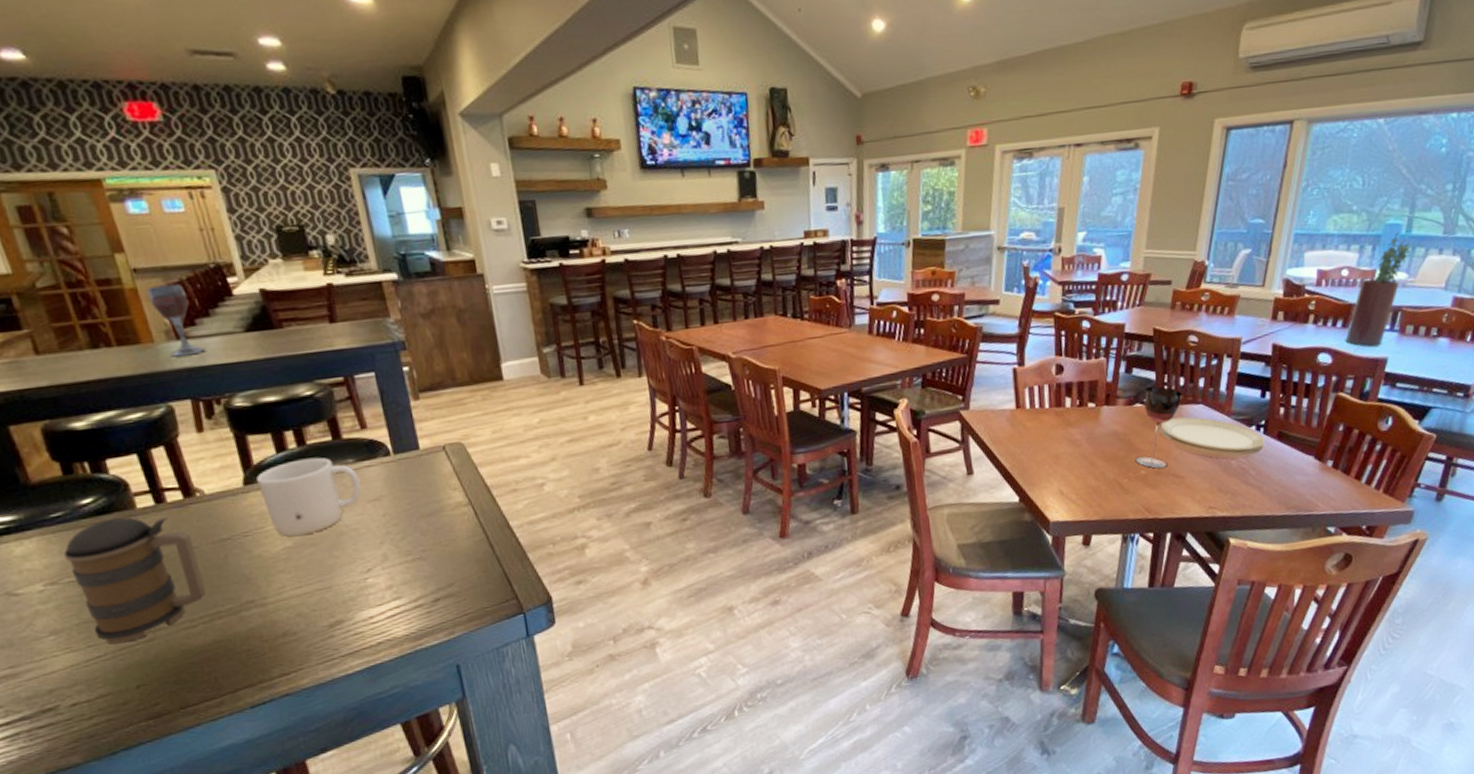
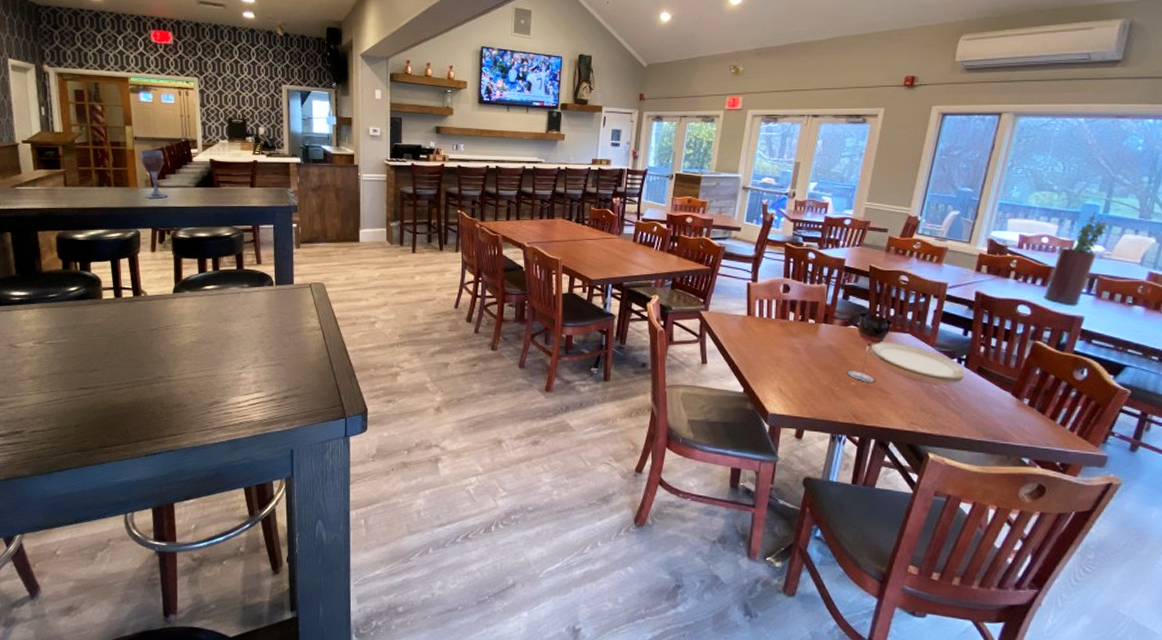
beer mug: present [64,517,206,645] -> none [51,304,134,393]
mug: present [256,457,362,537] -> none [182,279,249,335]

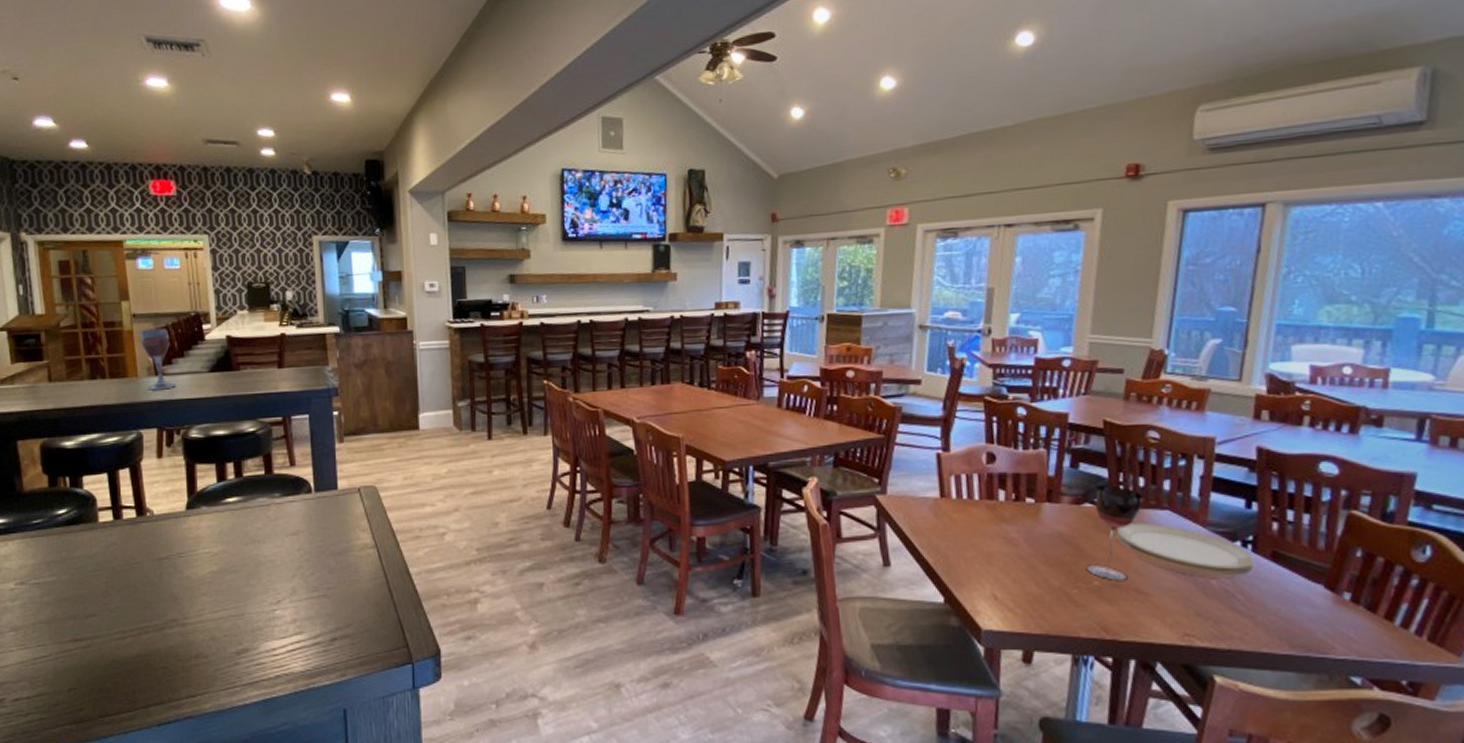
vase: present [1044,212,1108,307] -> none [1354,327,1435,460]

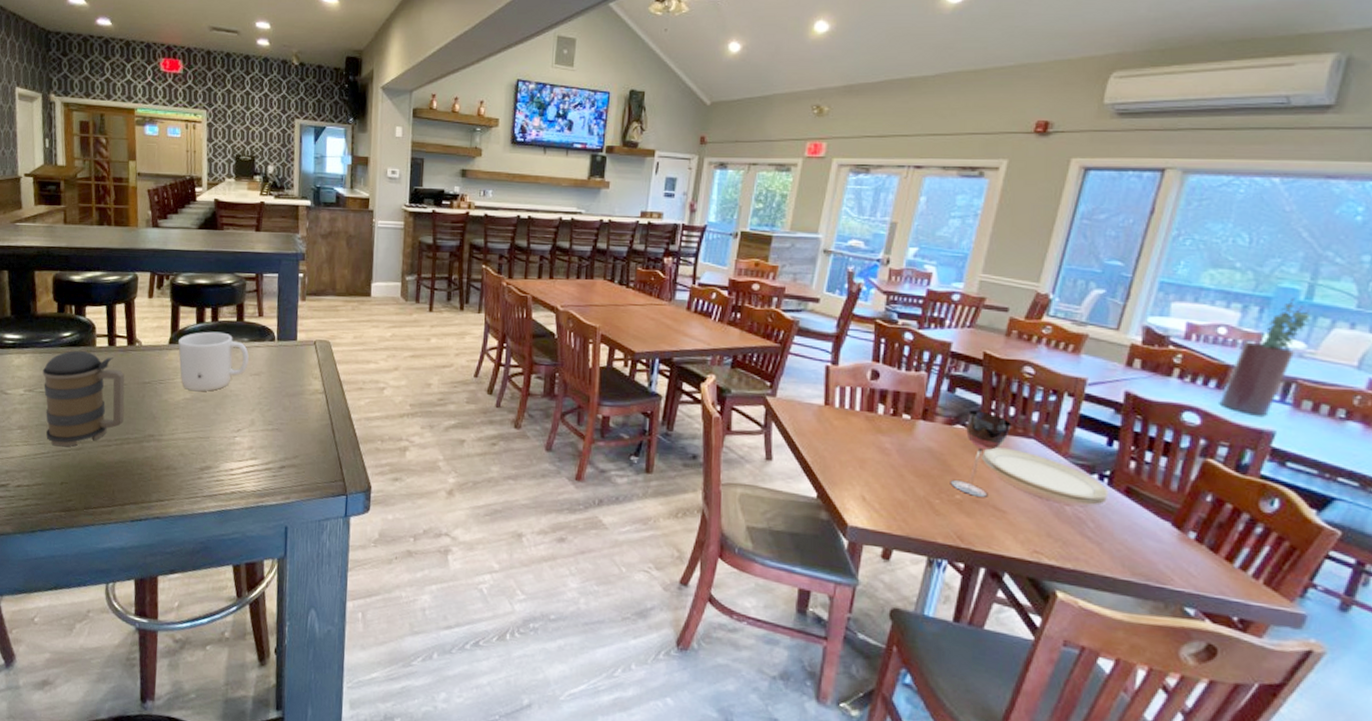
beer mug: none [36,529,139,646] -> present [42,350,125,447]
cup: present [140,328,176,391] -> none [142,187,169,240]
mug: none [198,489,283,562] -> present [178,331,249,392]
vase: none [1354,327,1435,460] -> present [1219,297,1311,418]

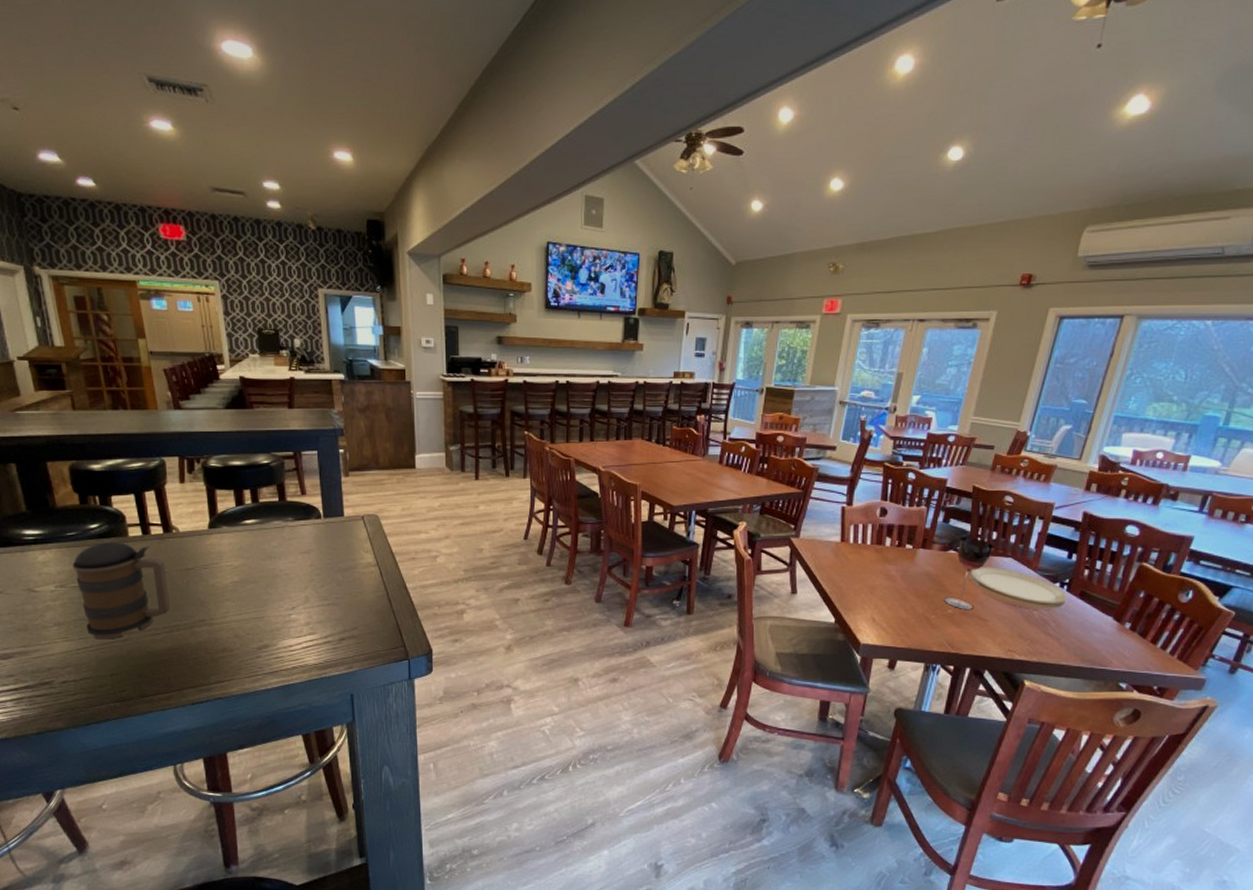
mug: present [178,331,249,392] -> none [219,513,296,574]
vase: present [1219,297,1311,418] -> none [1154,424,1227,526]

